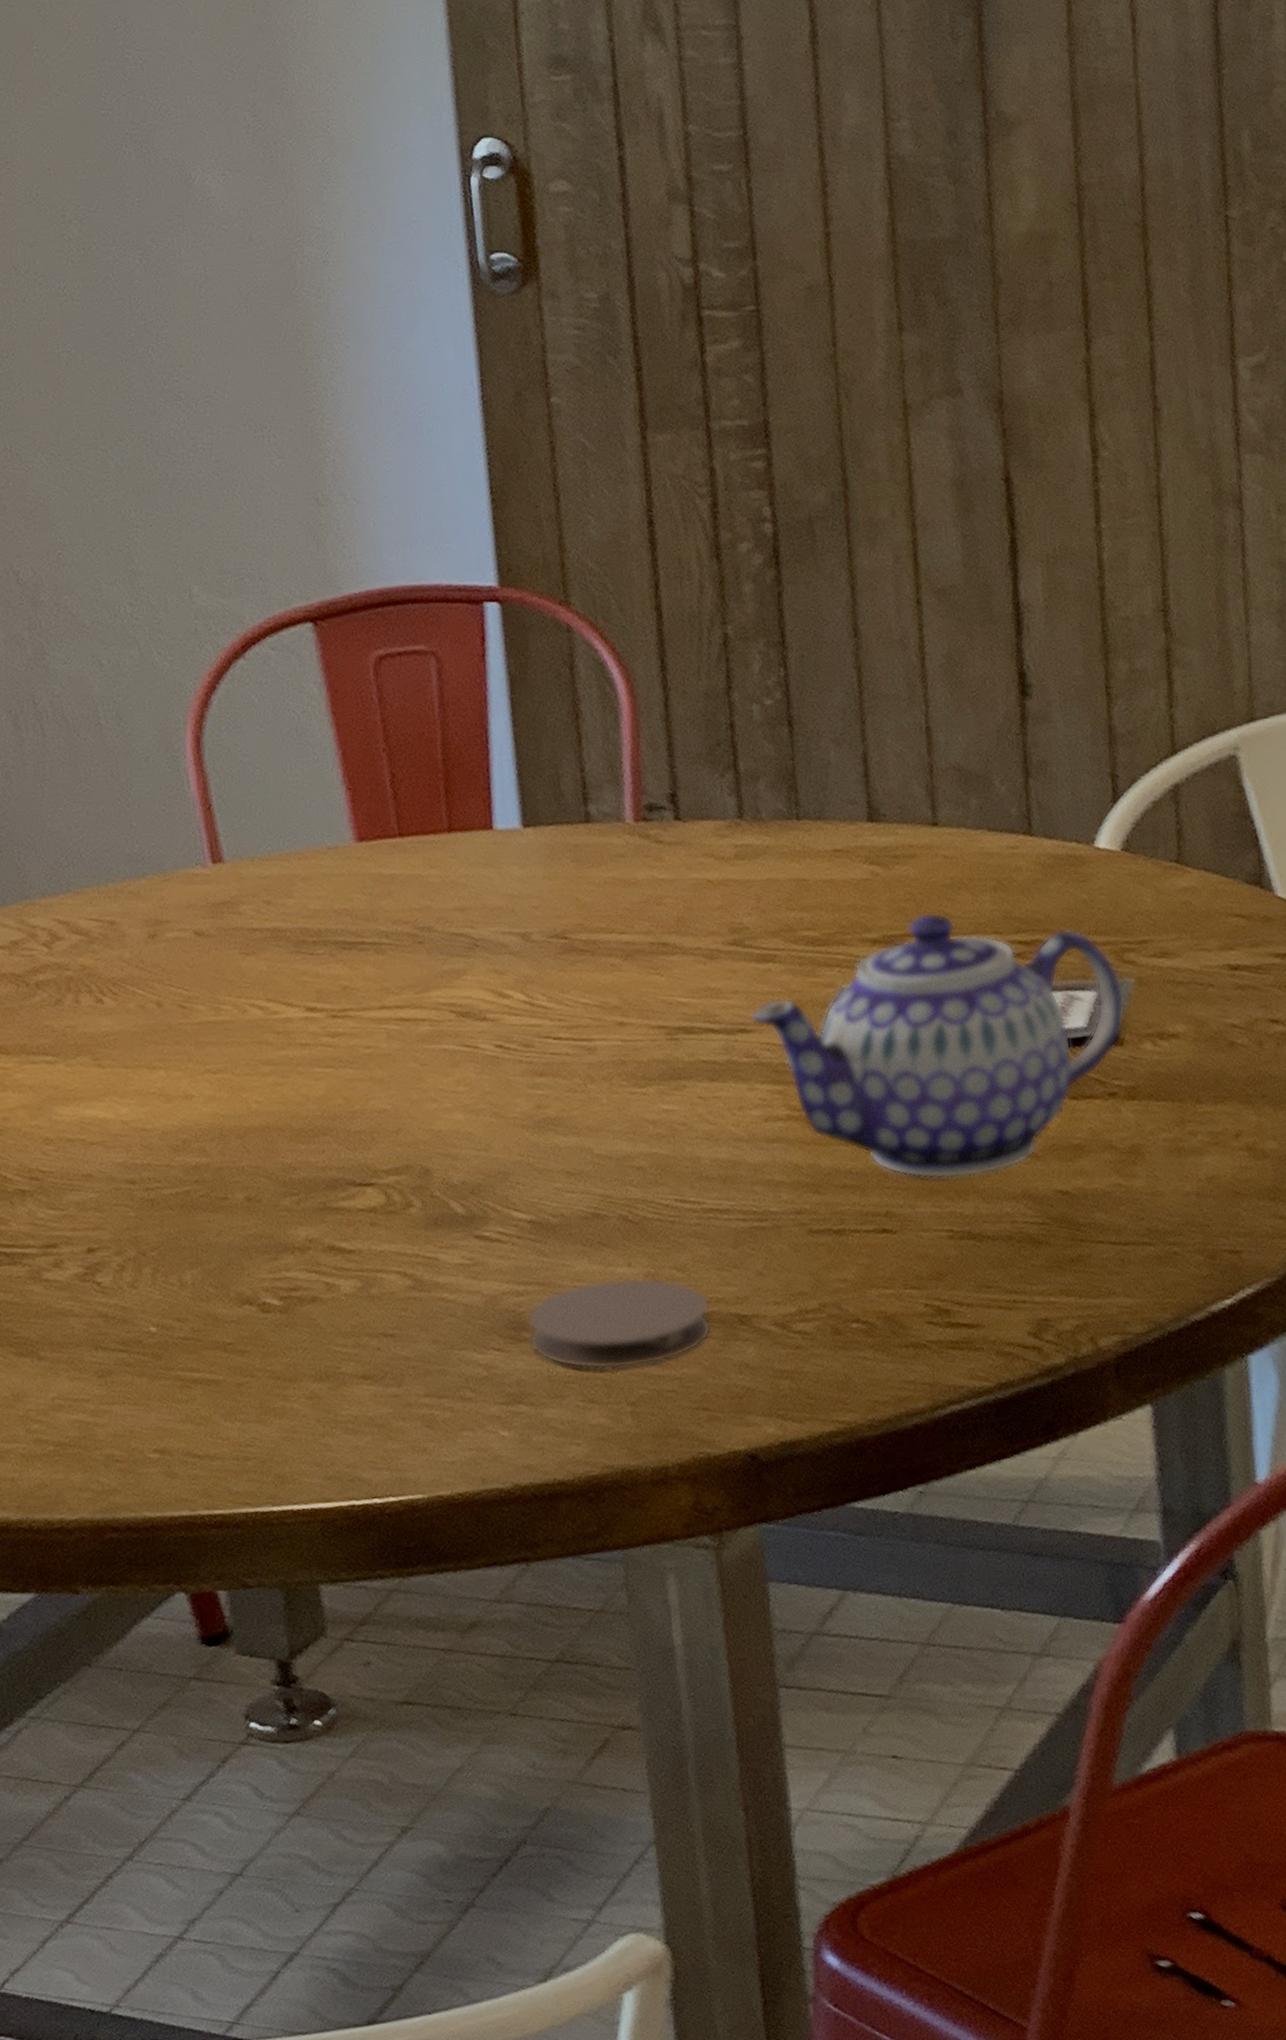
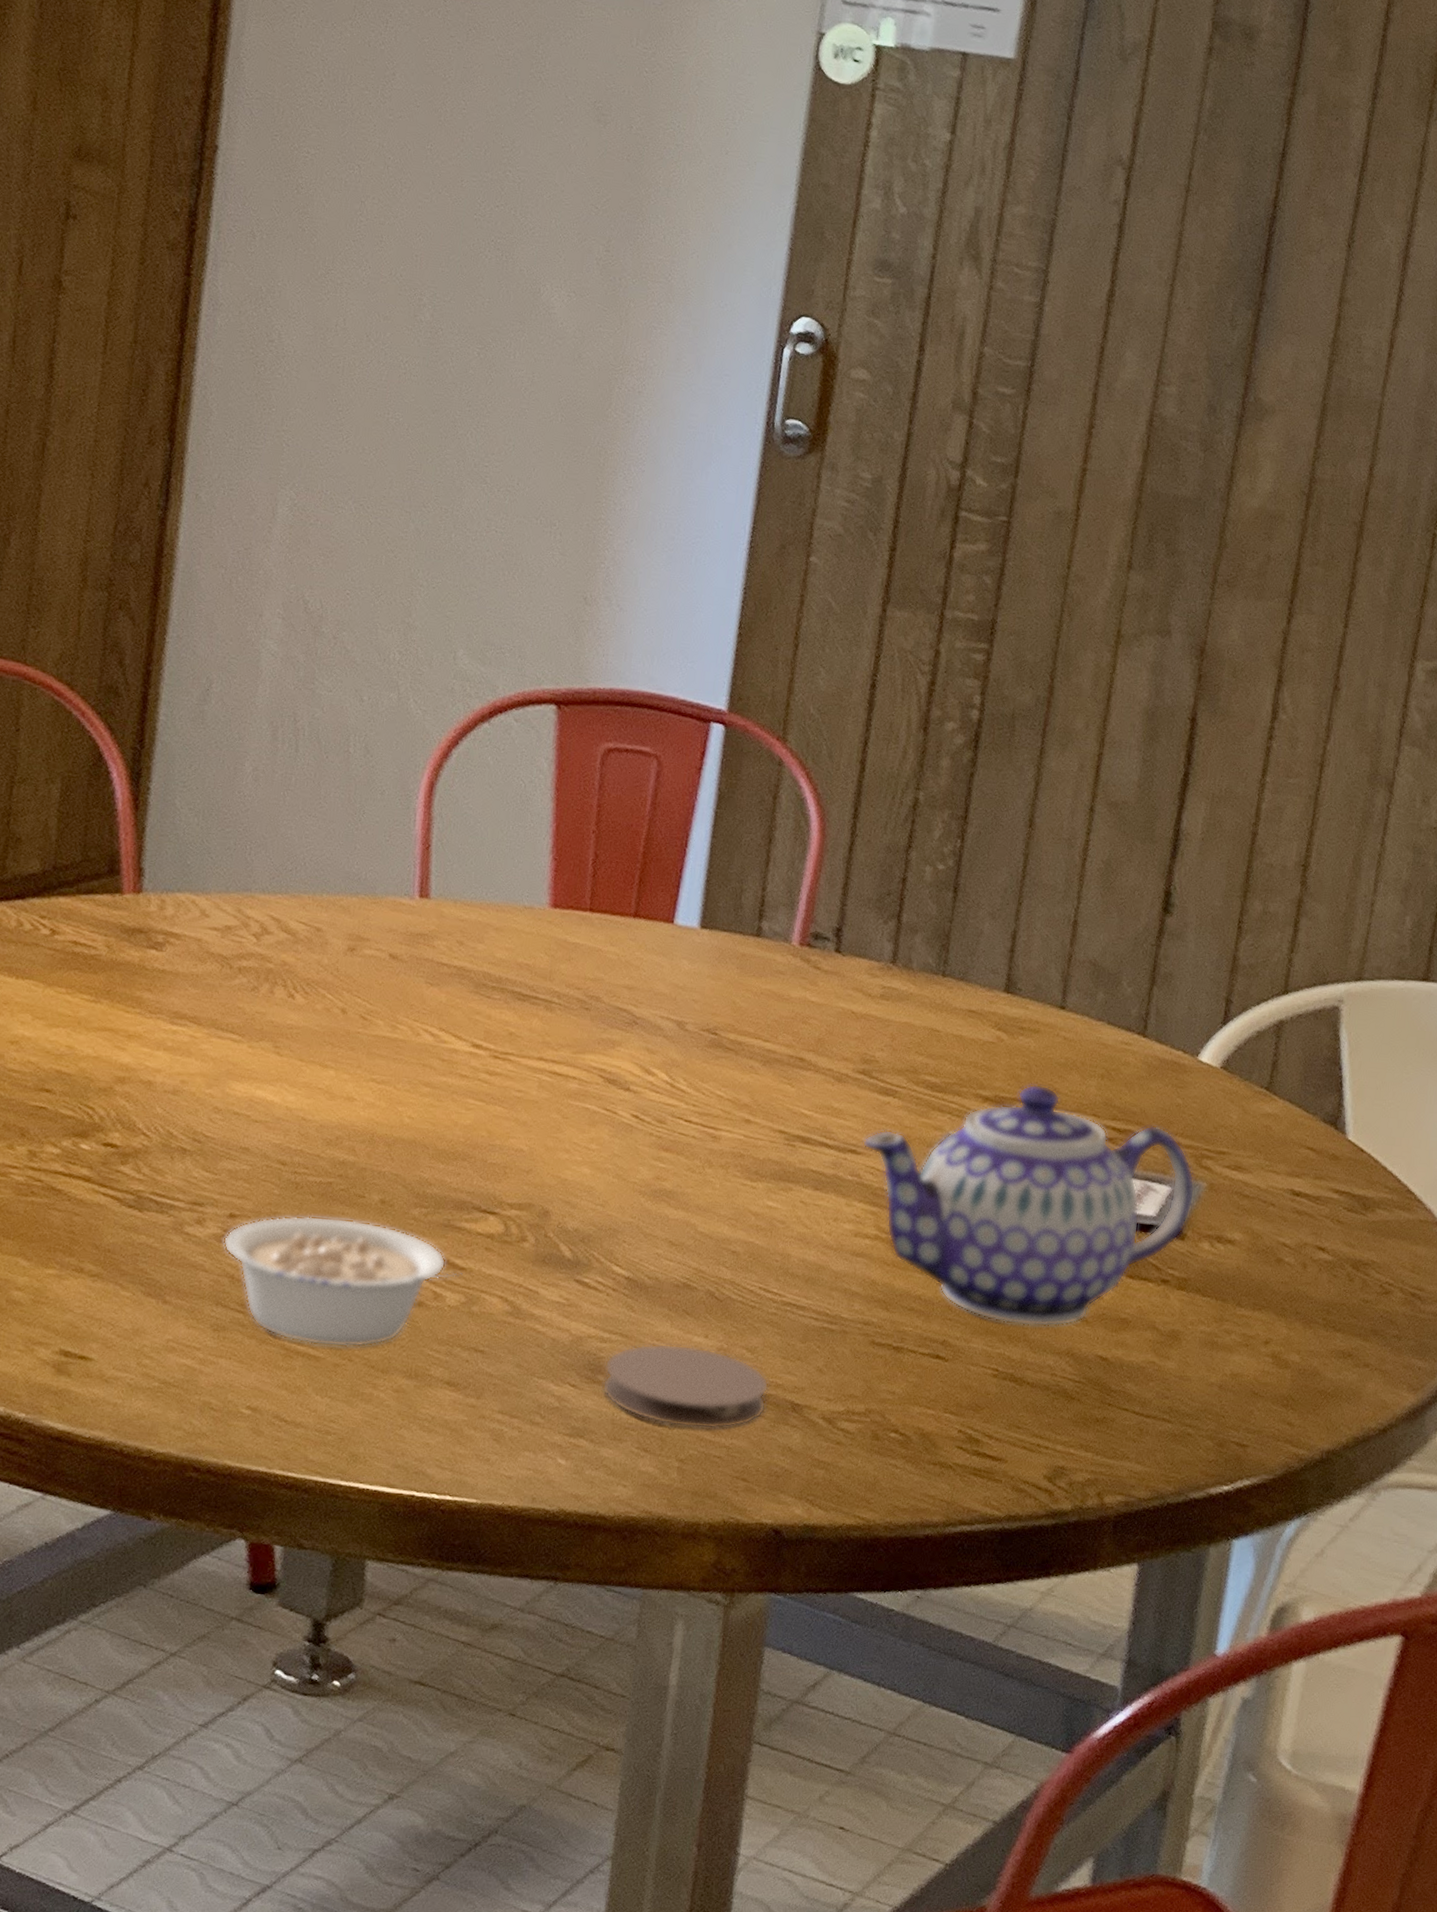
legume: none [87,1223,352,1370] -> present [223,1215,463,1348]

